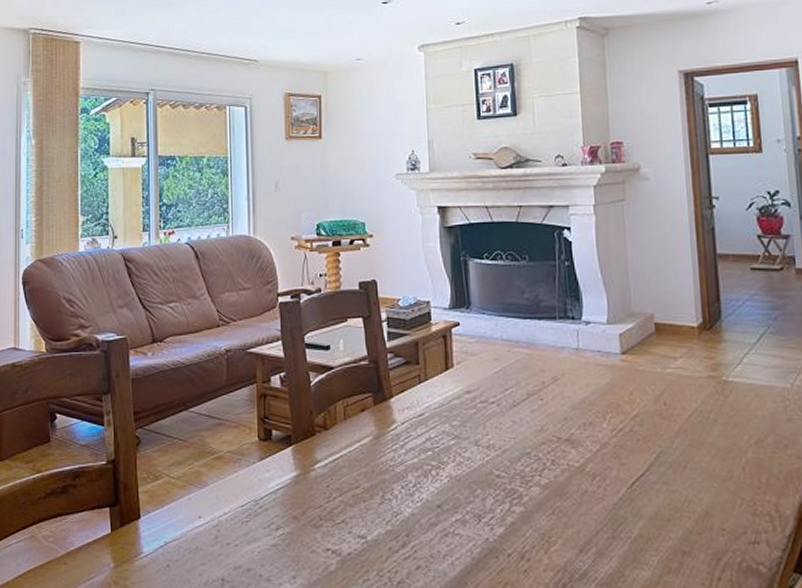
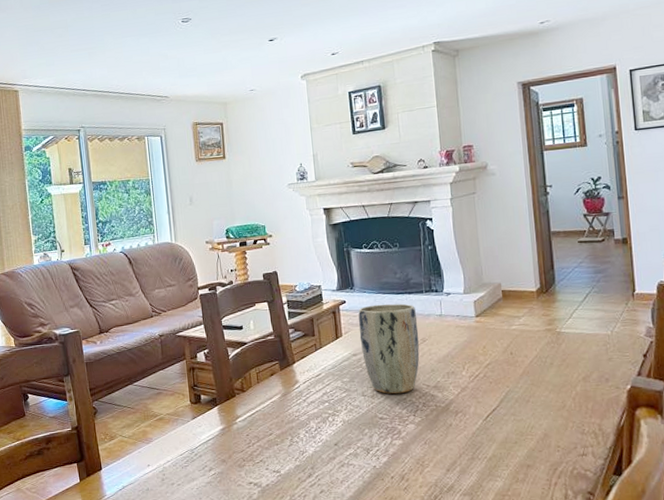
plant pot: none [474,330,550,445] -> present [358,303,420,394]

